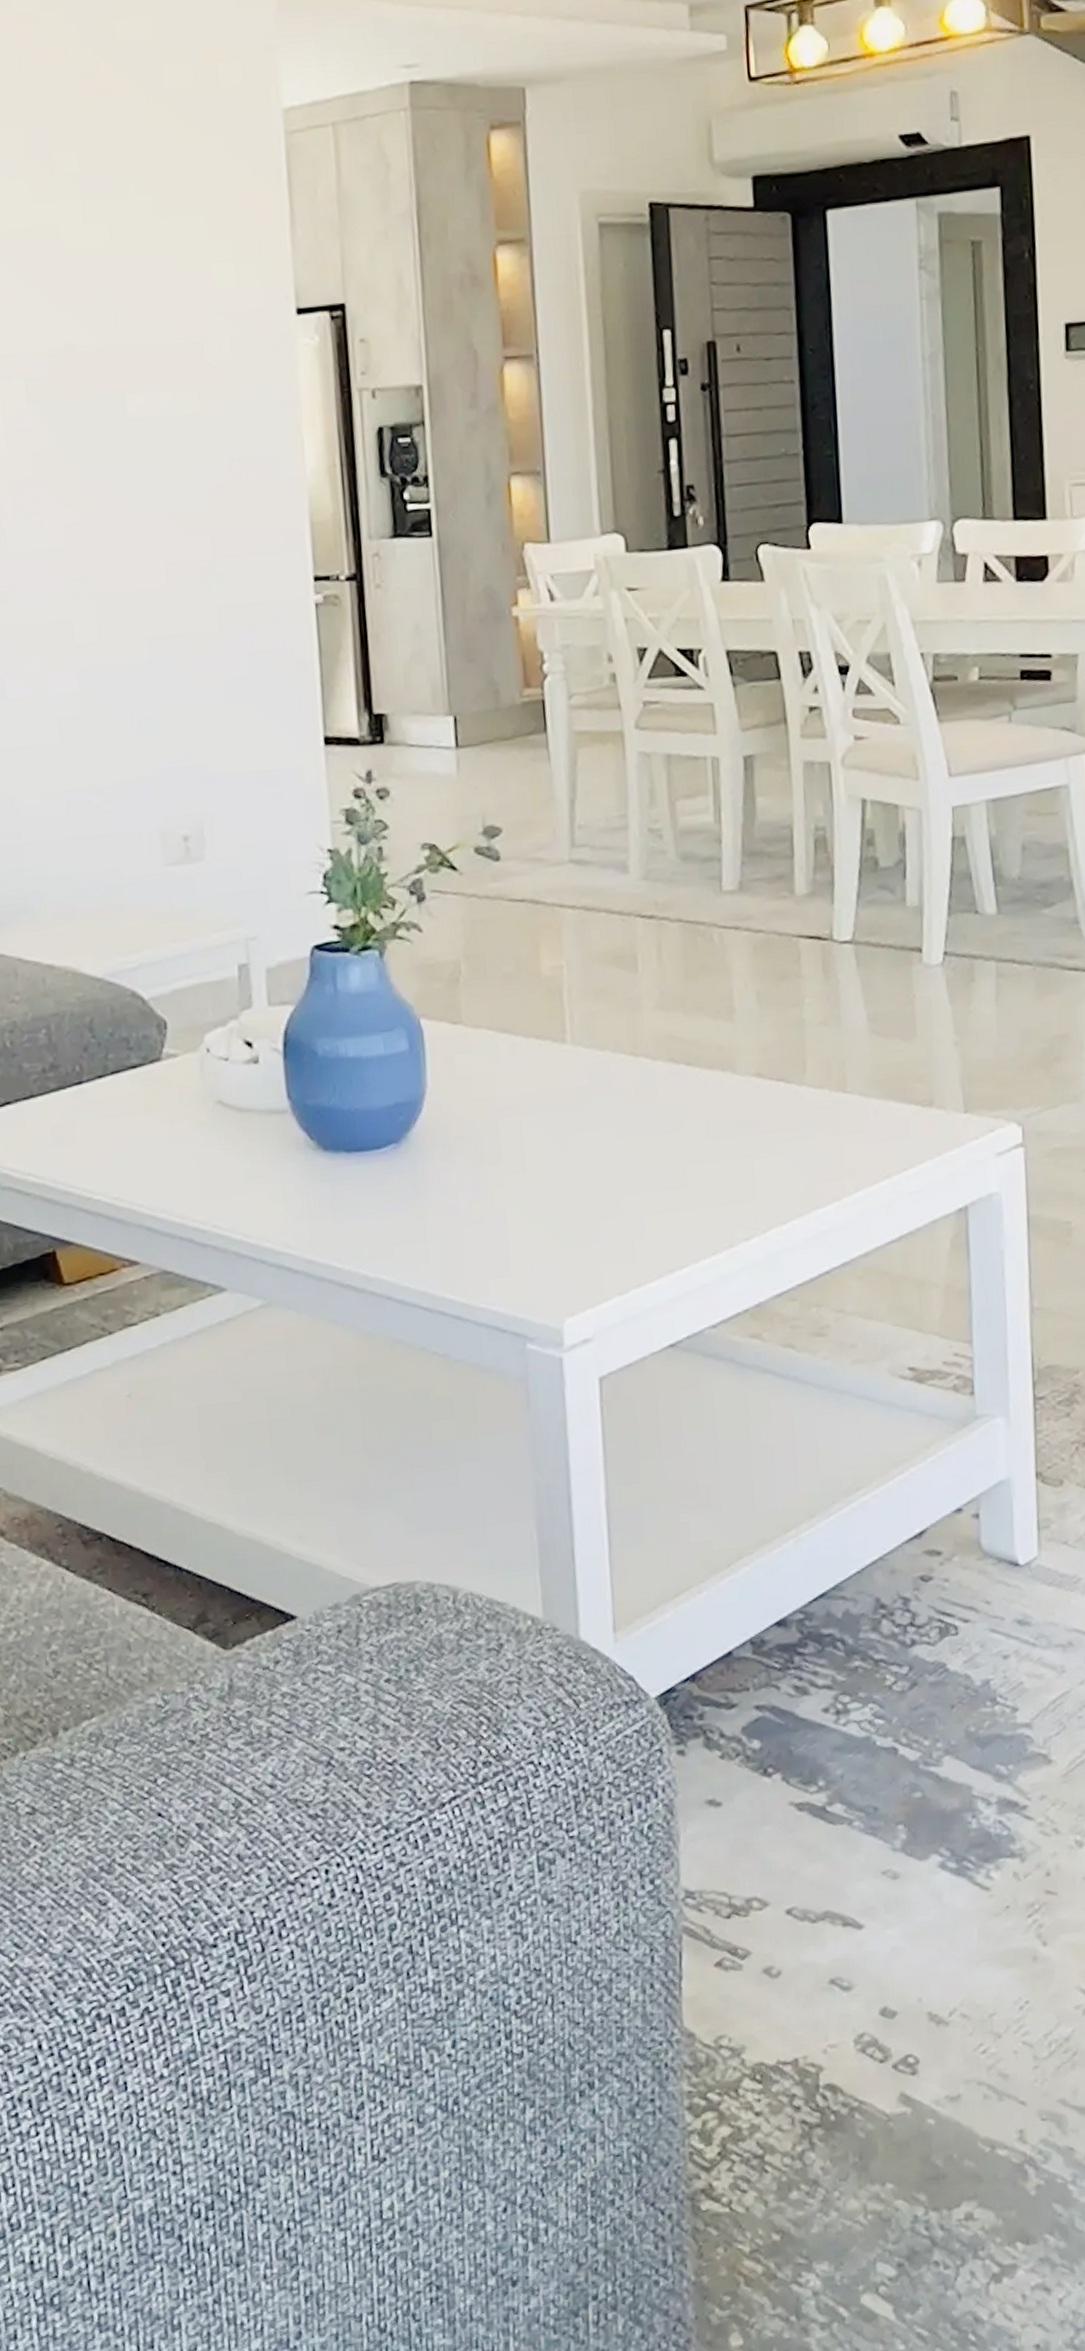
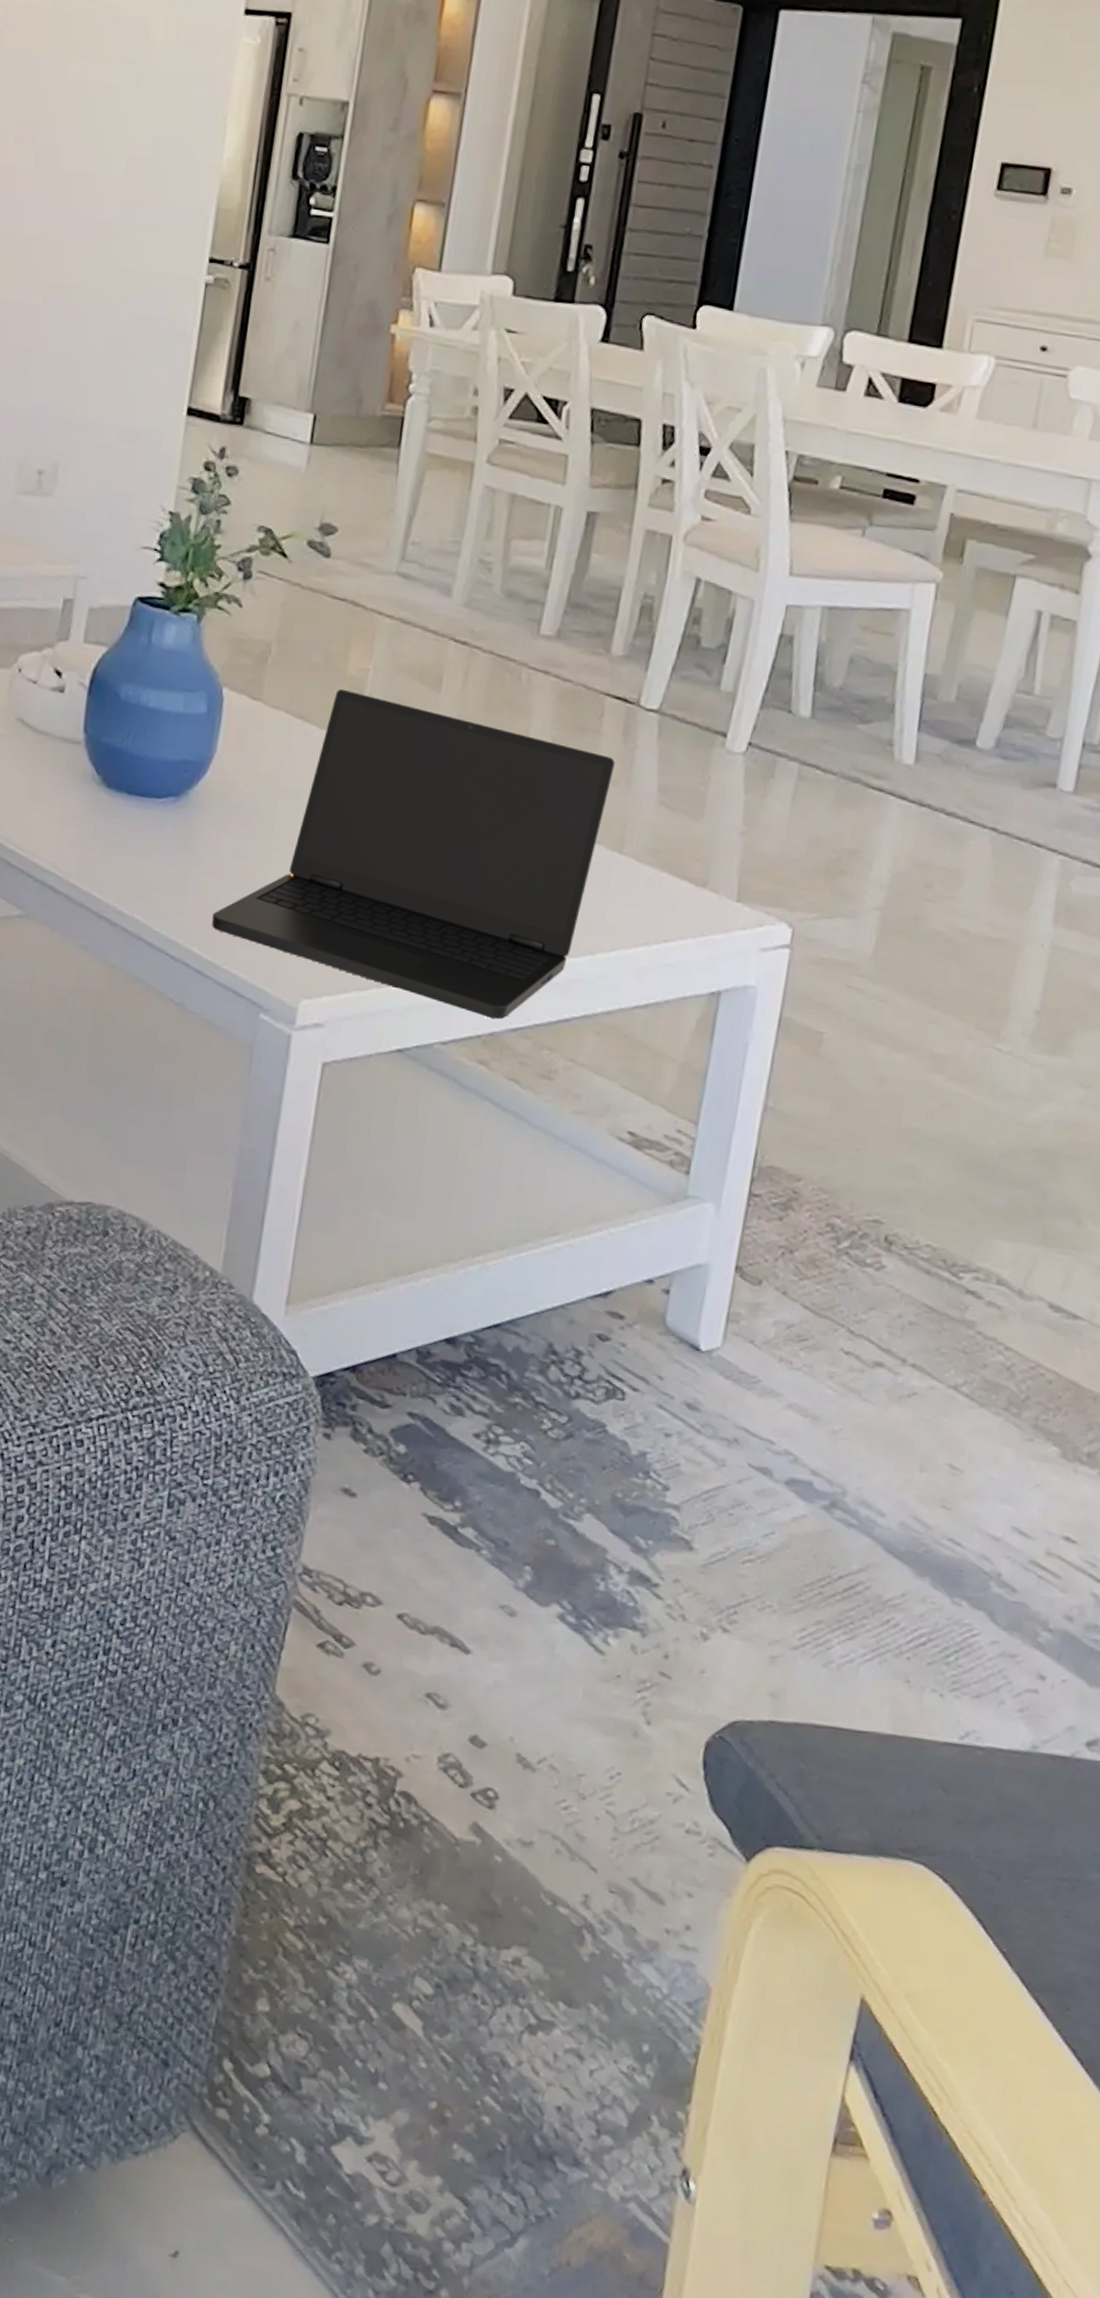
laptop: none [457,992,822,1290] -> present [211,689,616,1020]

